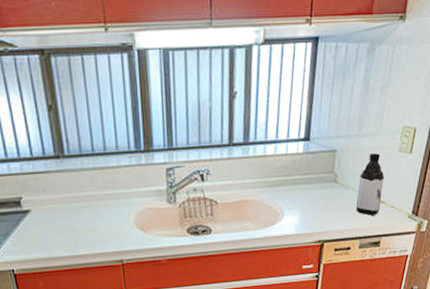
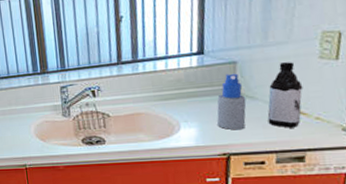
spray bottle: none [316,161,341,218] -> present [217,73,247,131]

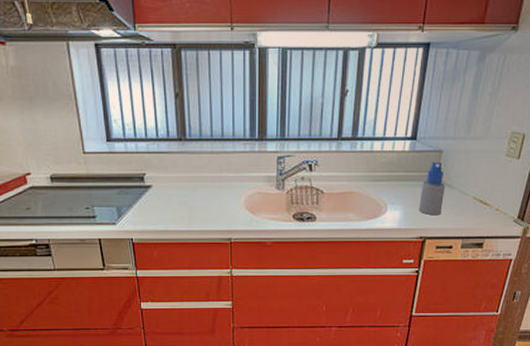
water bottle: present [267,62,303,128] -> none [460,156,491,217]

